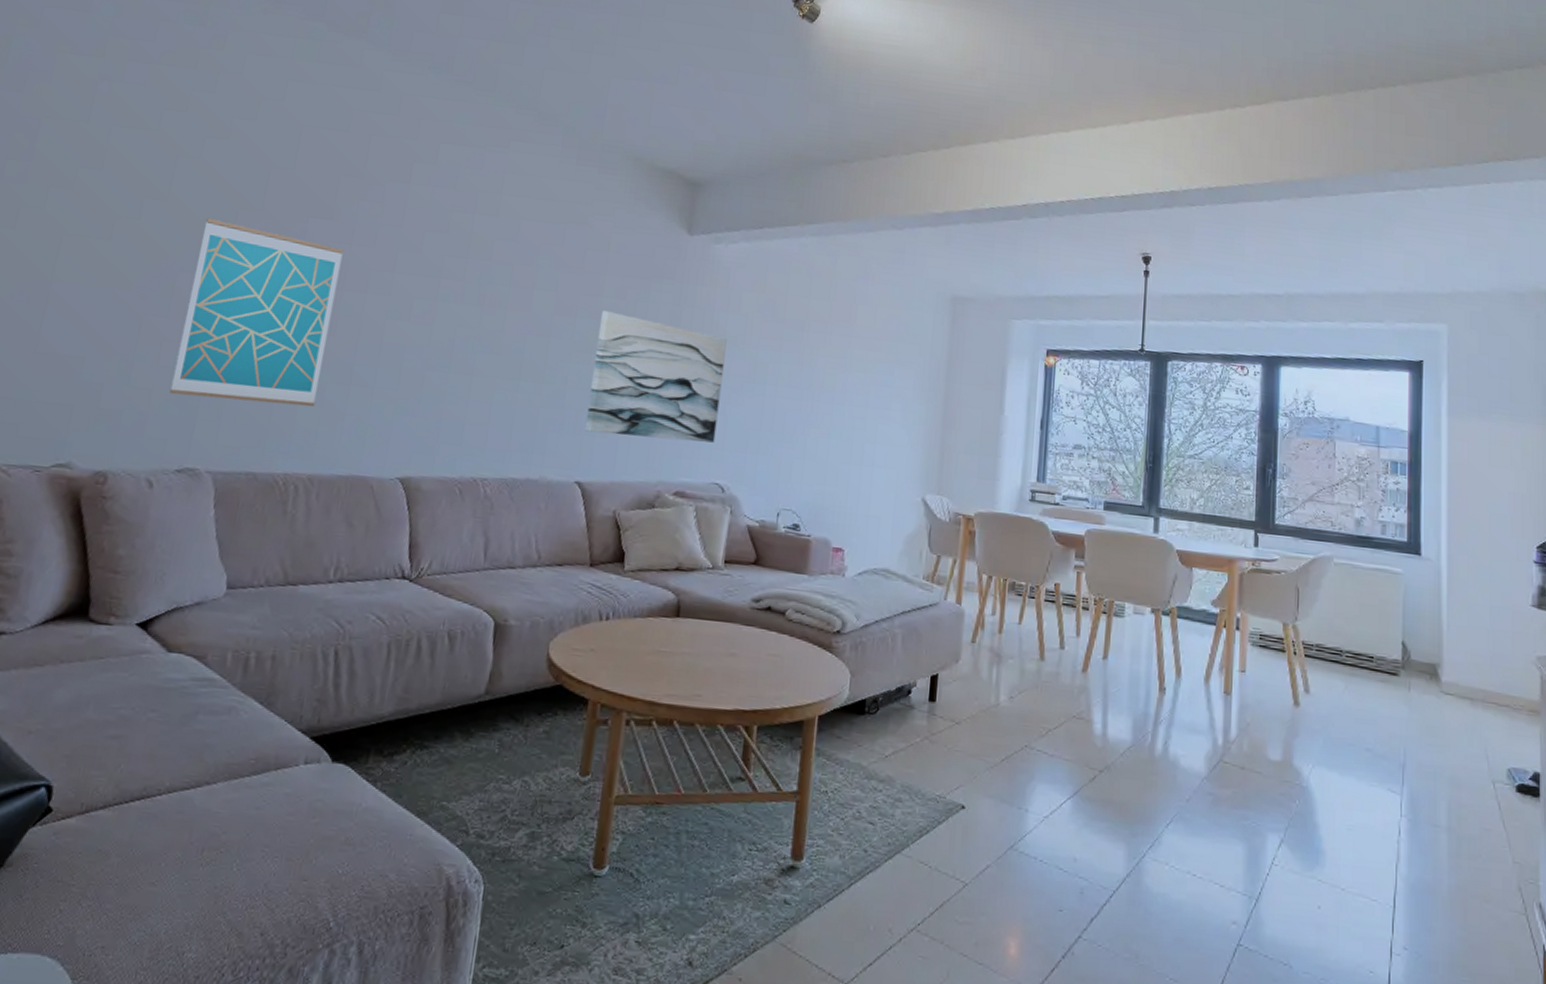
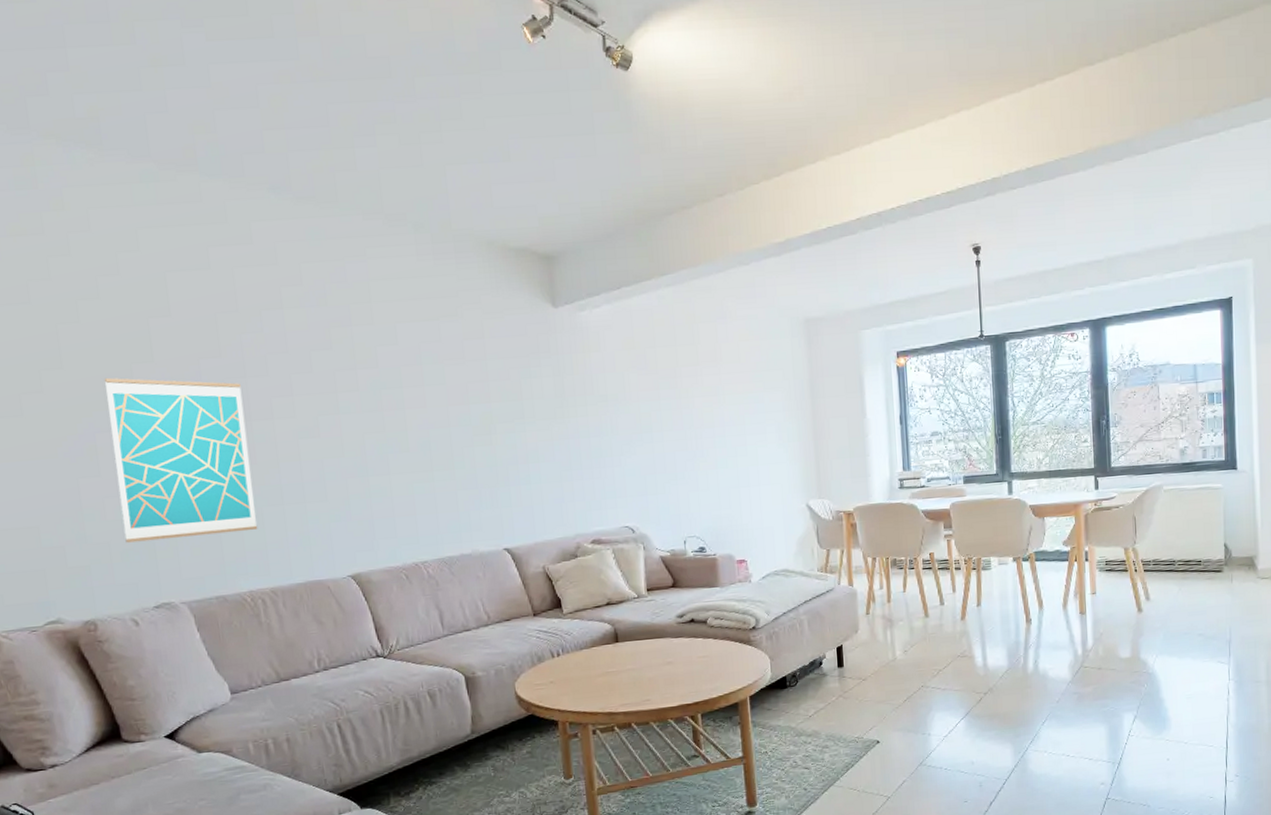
wall art: present [585,310,727,443] -> none [490,393,617,504]

